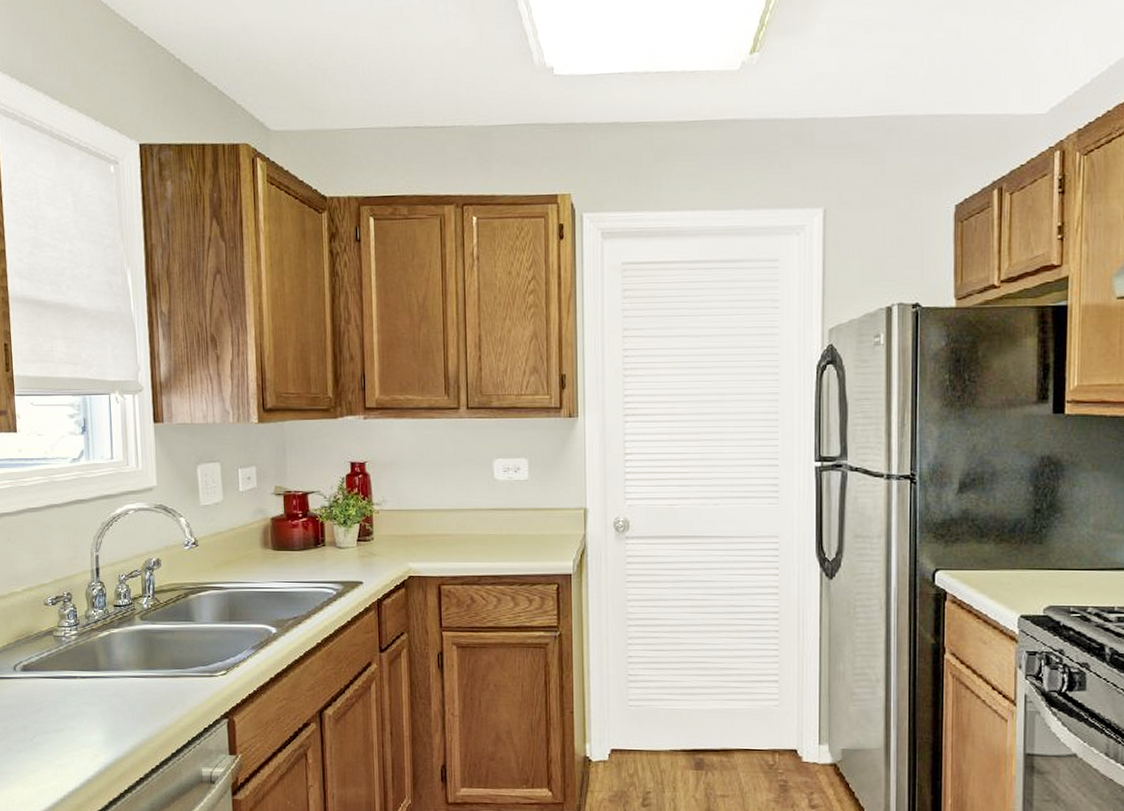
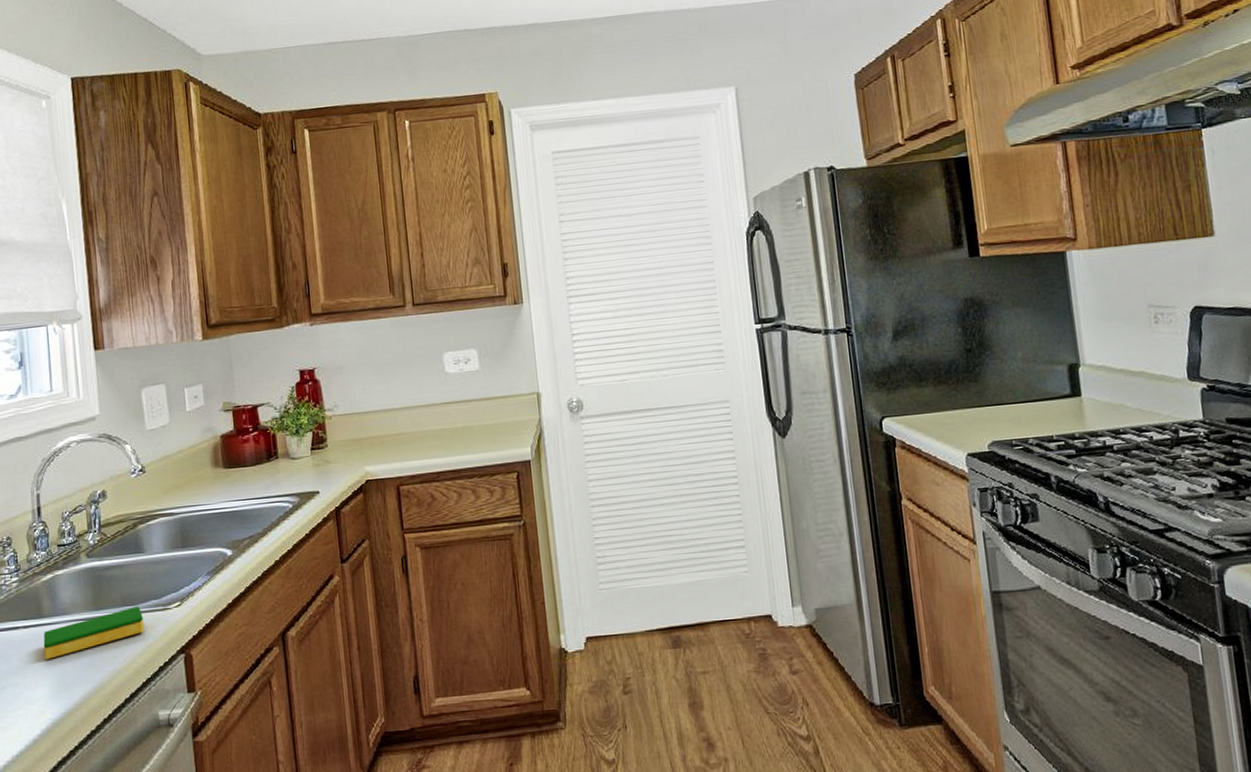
dish sponge: none [98,671,191,709] -> present [43,607,144,660]

